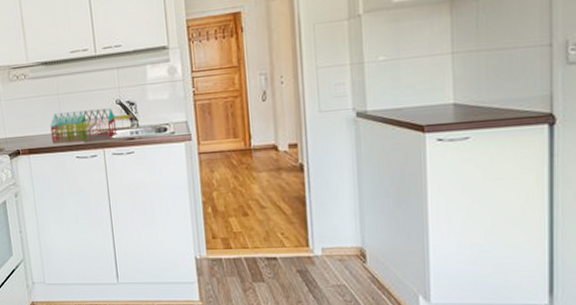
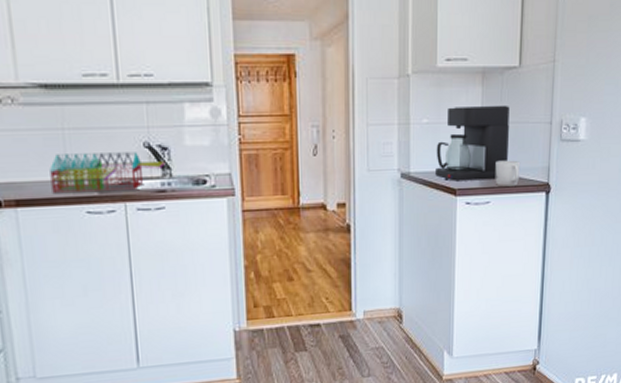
coffee maker: none [396,31,491,118] -> present [435,105,510,182]
mug: none [474,90,510,121] -> present [495,160,521,187]

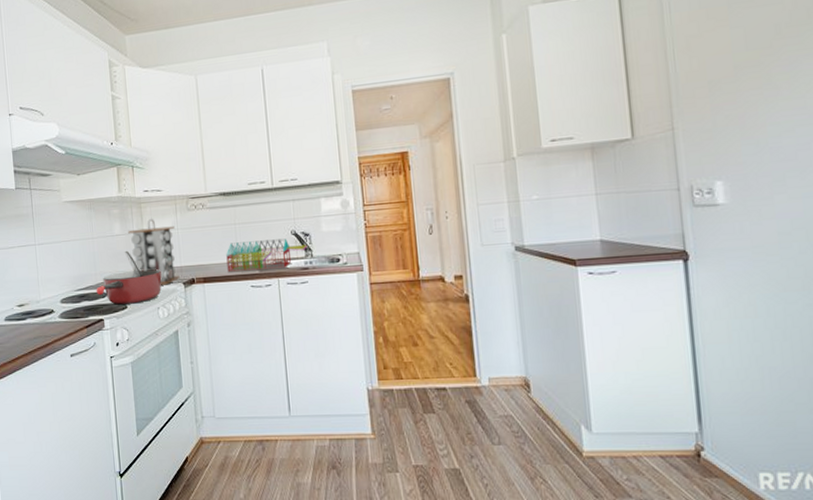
coffee maker: present [435,105,510,182] -> none [549,176,631,252]
mug: present [495,160,521,187] -> none [617,228,648,256]

